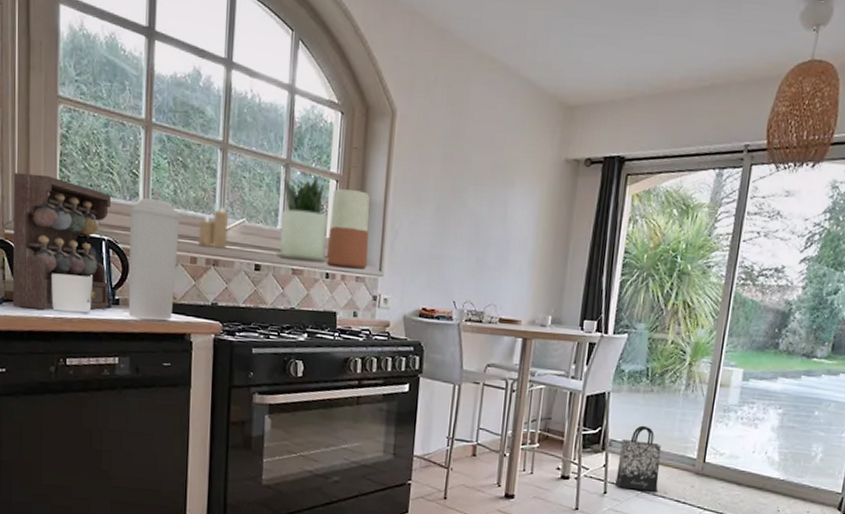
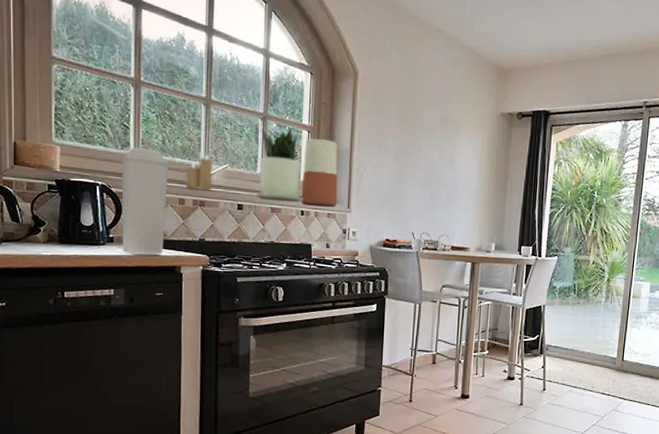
spice rack: present [13,172,111,310] -> none [10,125,103,249]
mug: present [50,273,93,314] -> none [47,215,88,252]
shopping bag: present [615,425,662,493] -> none [552,332,588,388]

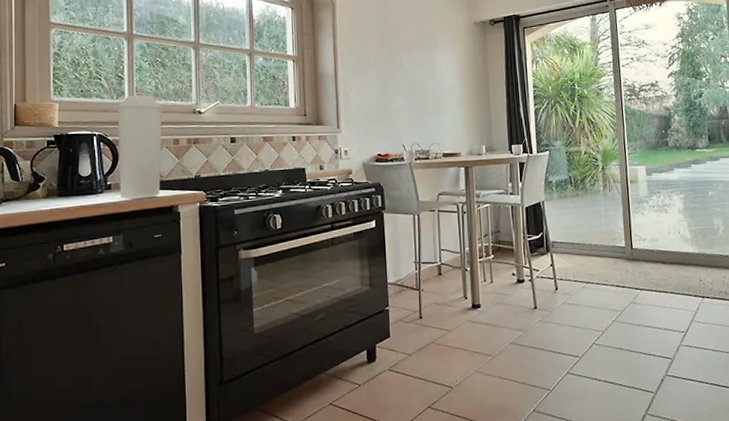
candle: present [186,155,213,191] -> none [179,94,205,130]
planter: present [254,128,304,203] -> none [246,59,295,131]
vase: present [301,138,338,208] -> none [291,66,327,131]

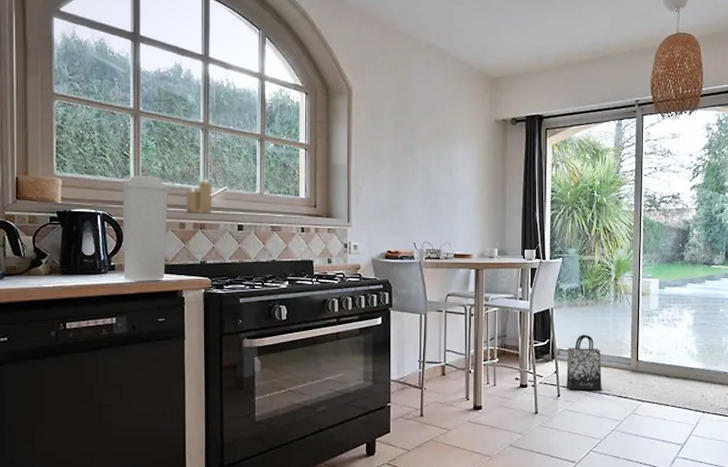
candle: none [179,94,205,130] -> present [186,178,212,214]
shopping bag: none [561,225,599,282] -> present [566,334,602,392]

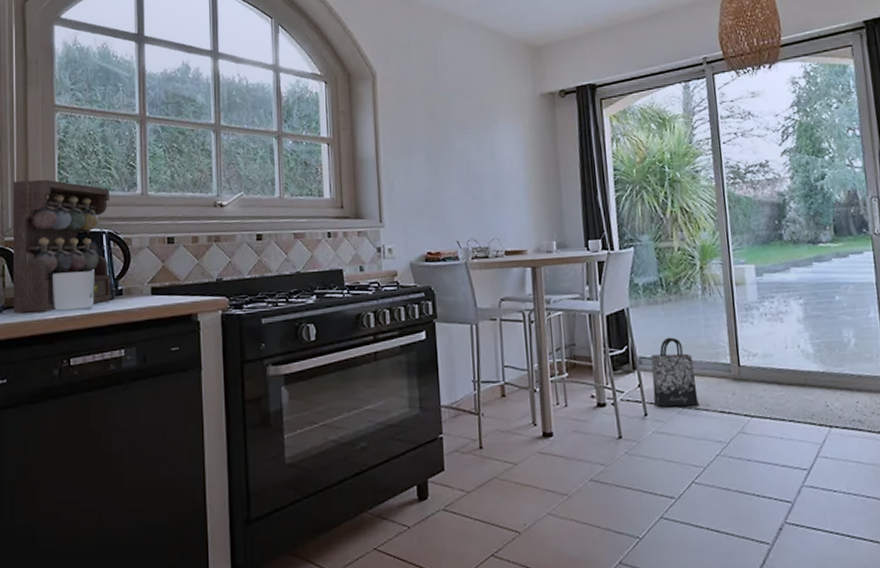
spice rack: none [12,161,104,280] -> present [12,179,111,314]
mug: none [49,247,89,281] -> present [51,271,95,312]
canister: present [122,167,169,281] -> none [129,177,180,306]
candle: present [186,178,212,214] -> none [198,184,228,226]

